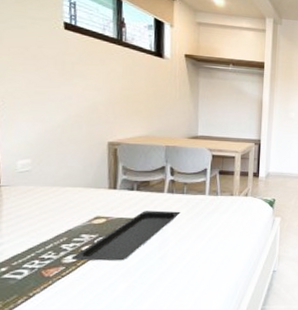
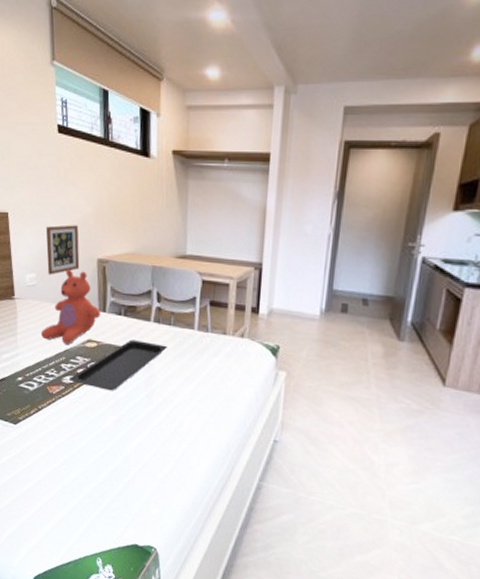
teddy bear: none [35,152,112,225] -> present [40,268,101,344]
picture frame: none [45,112,87,160] -> present [45,225,80,275]

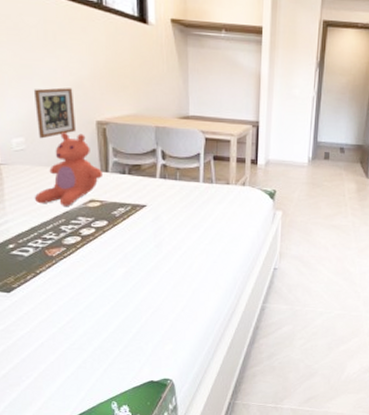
serving tray: present [69,339,167,391] -> none [70,196,174,246]

